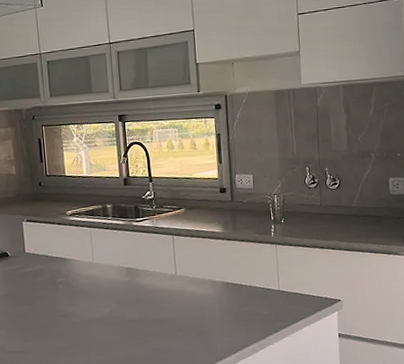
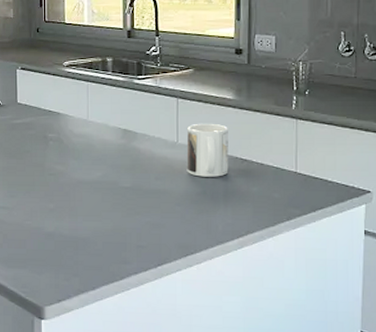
mug: none [184,255,222,303] -> present [186,123,229,177]

